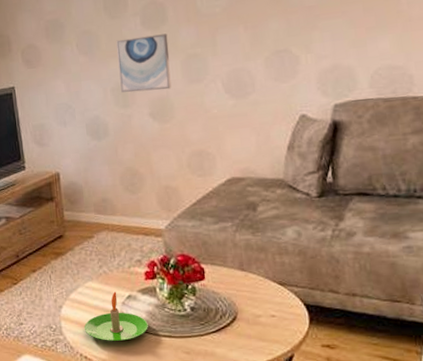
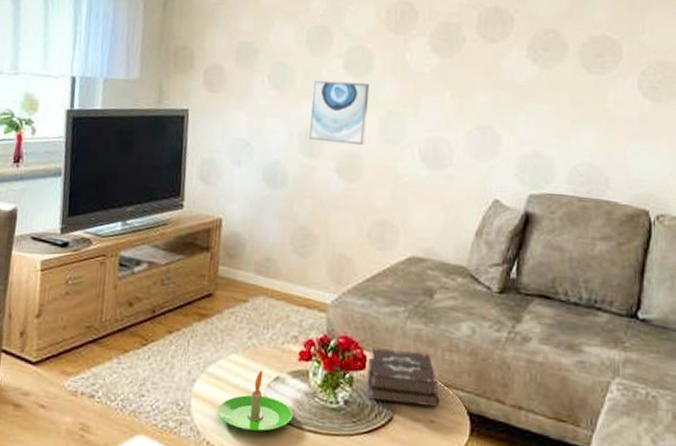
hardback book: none [206,258,277,305] -> present [367,347,440,407]

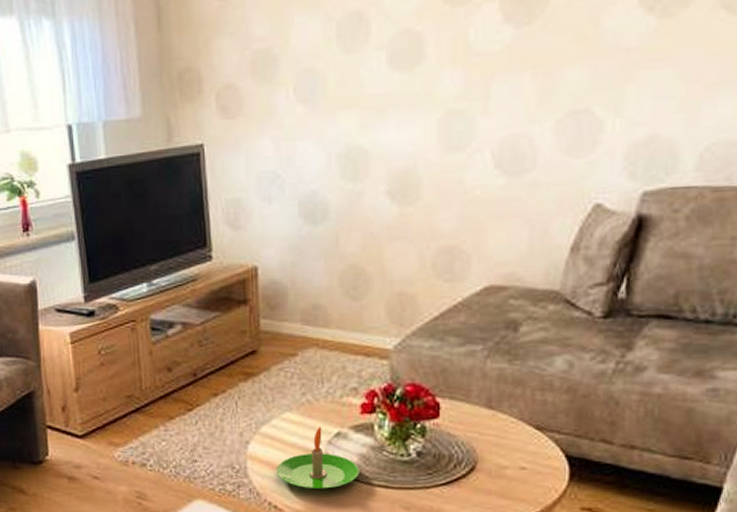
wall art: present [309,80,370,146] -> none [350,78,423,161]
hardback book: present [367,347,440,407] -> none [443,393,531,452]

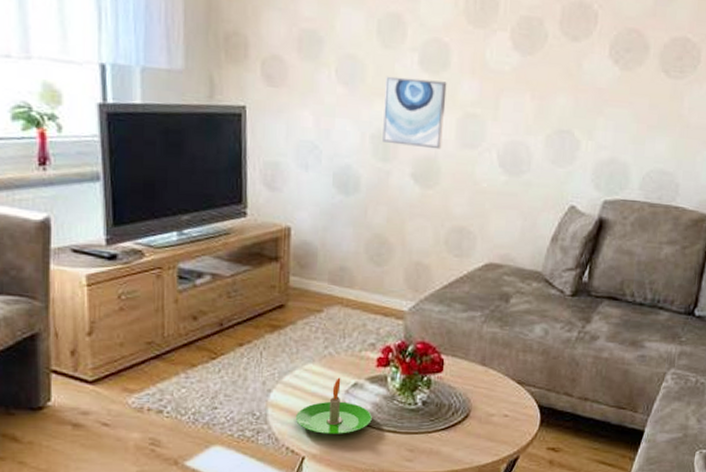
wall art: none [350,78,423,161] -> present [382,76,447,150]

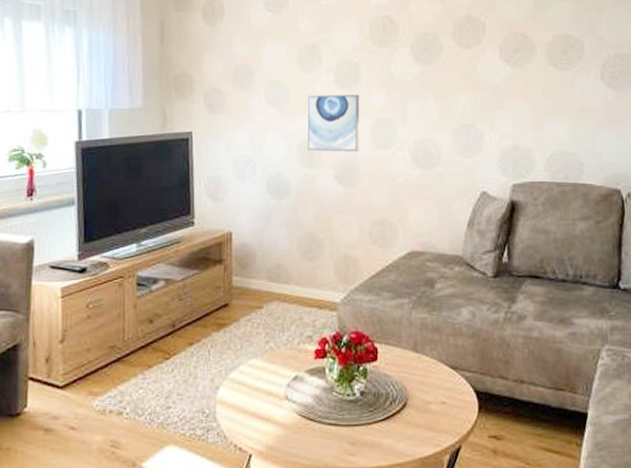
candle: present [296,377,372,434] -> none [242,371,313,429]

